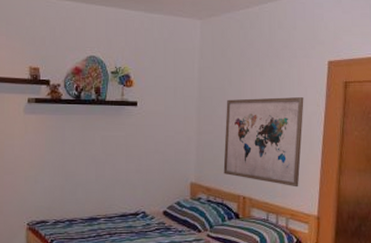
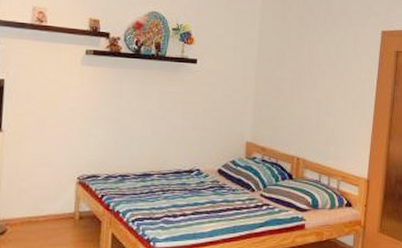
wall art: present [223,97,304,188] -> none [279,62,358,151]

